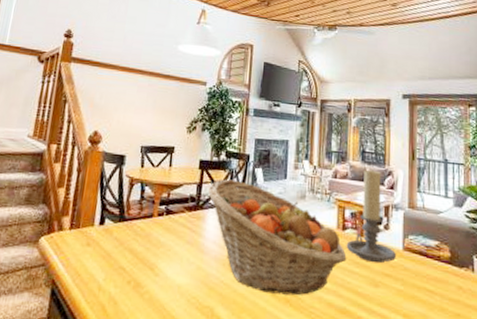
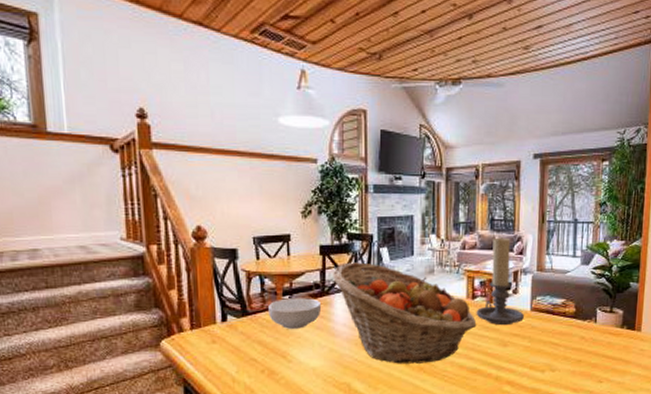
cereal bowl: none [143,208,195,241] -> present [268,298,322,329]

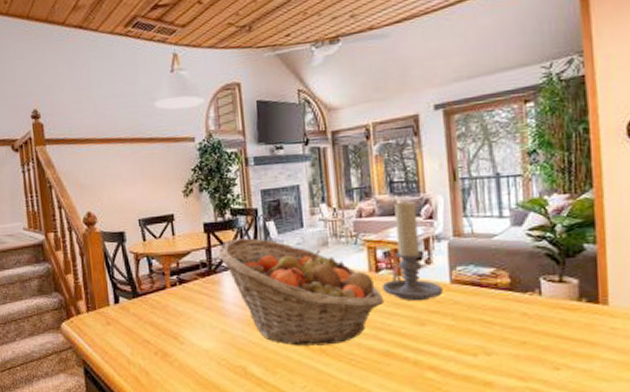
cereal bowl: present [268,298,322,329] -> none [157,277,210,310]

